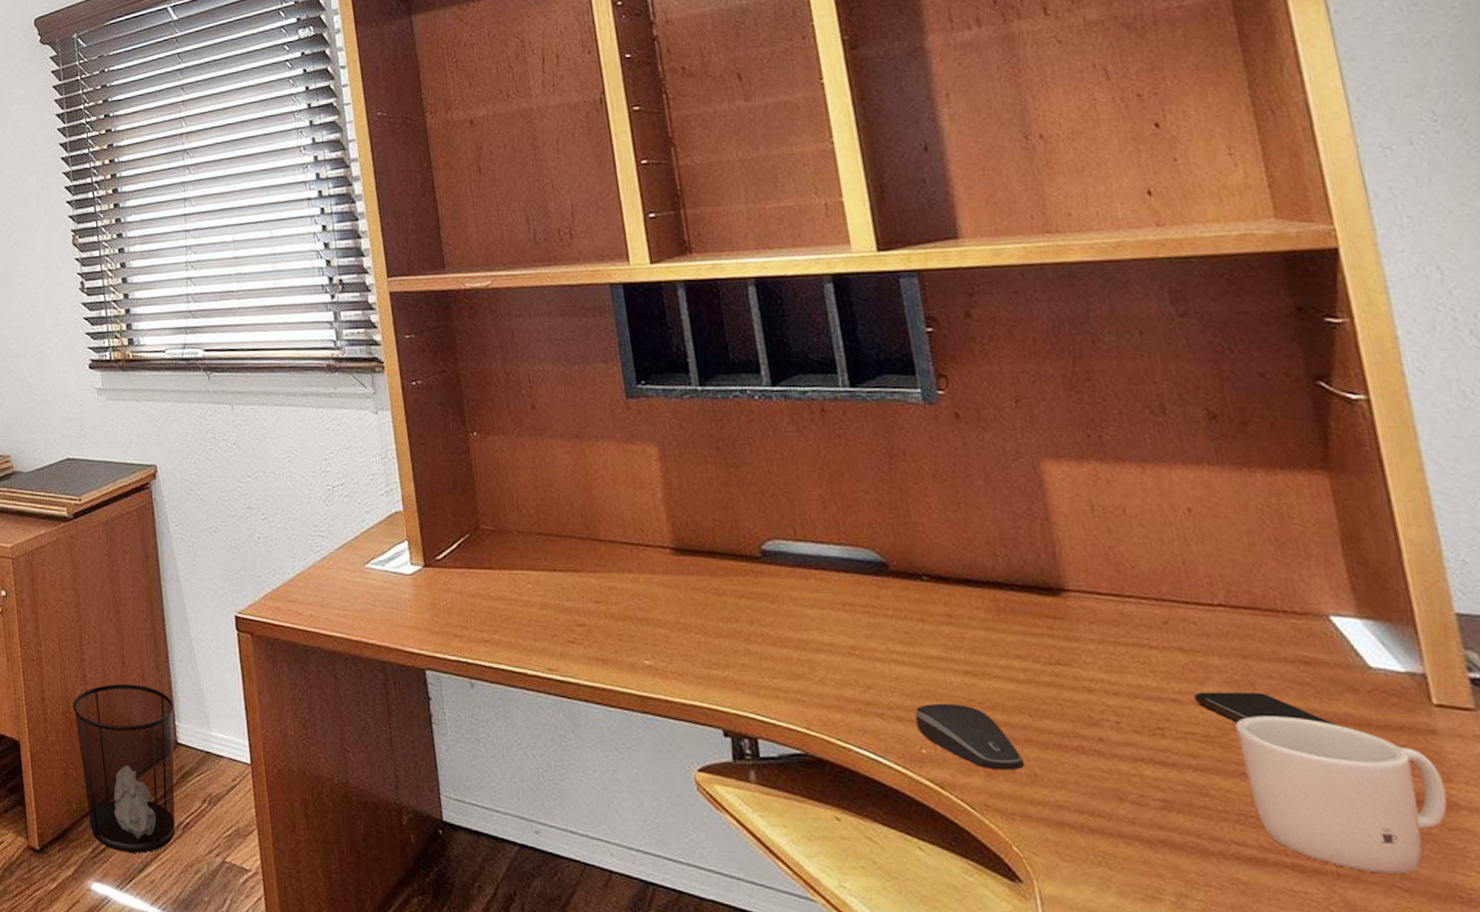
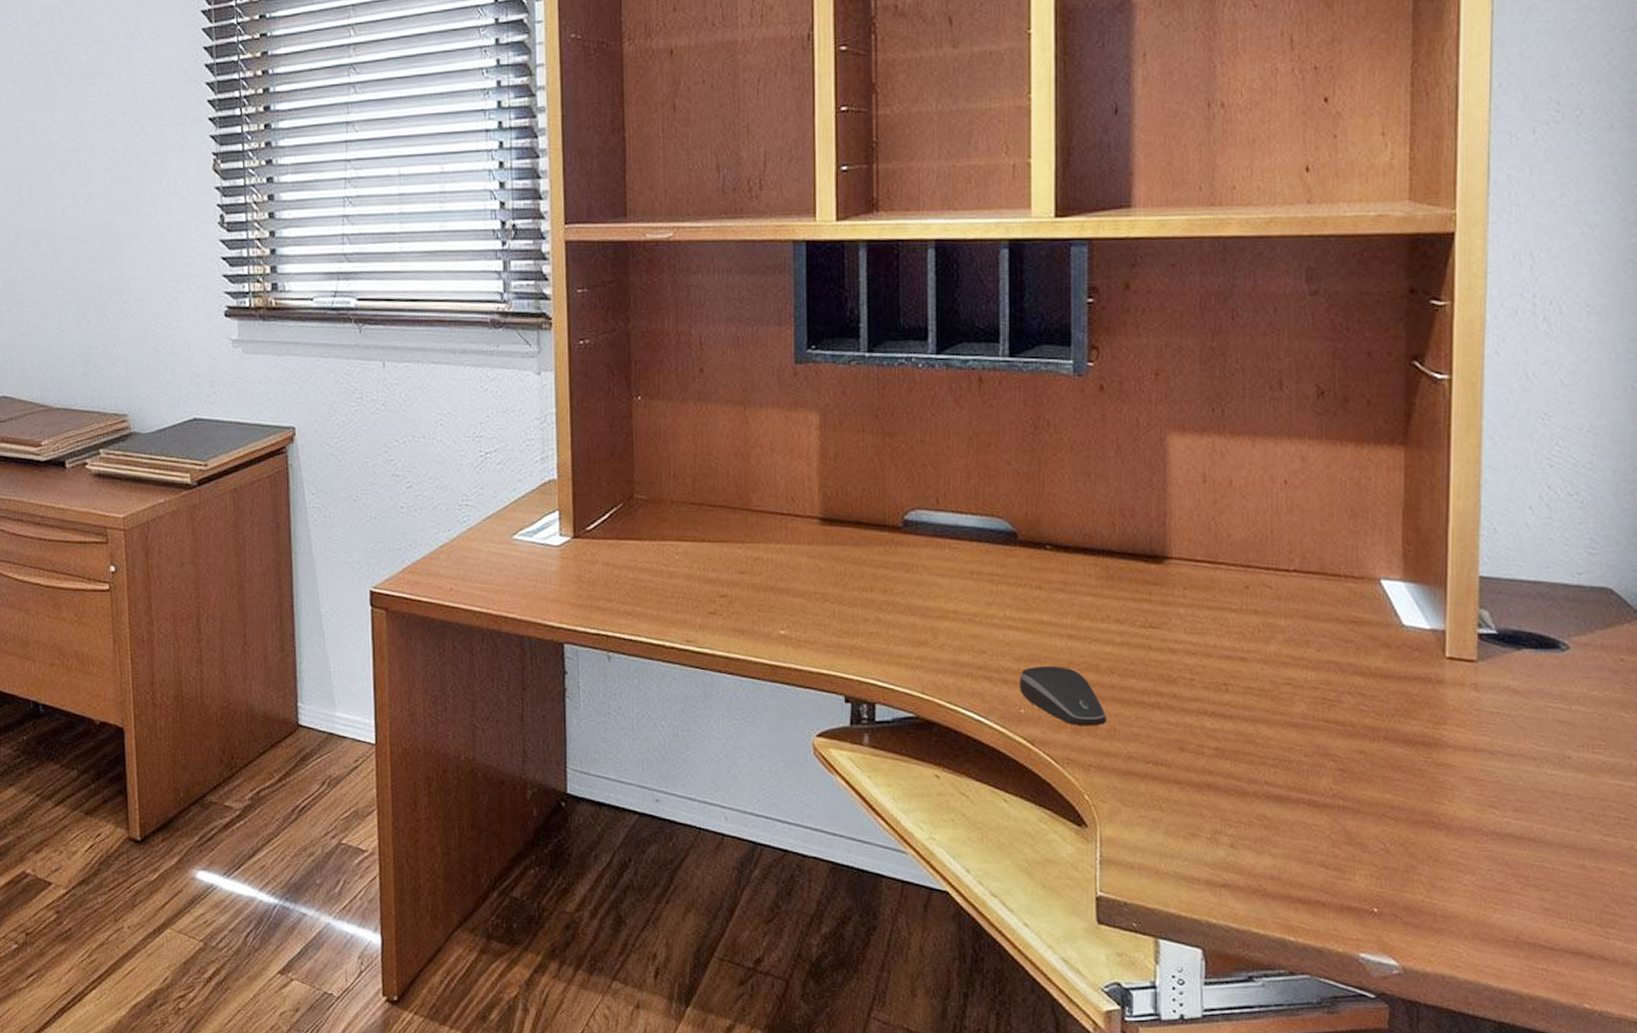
waste bin: present [72,684,176,853] -> none [186,665,297,839]
phone: present [1193,692,1337,726] -> none [1257,650,1368,678]
mug: present [1234,716,1448,875] -> none [1286,670,1440,806]

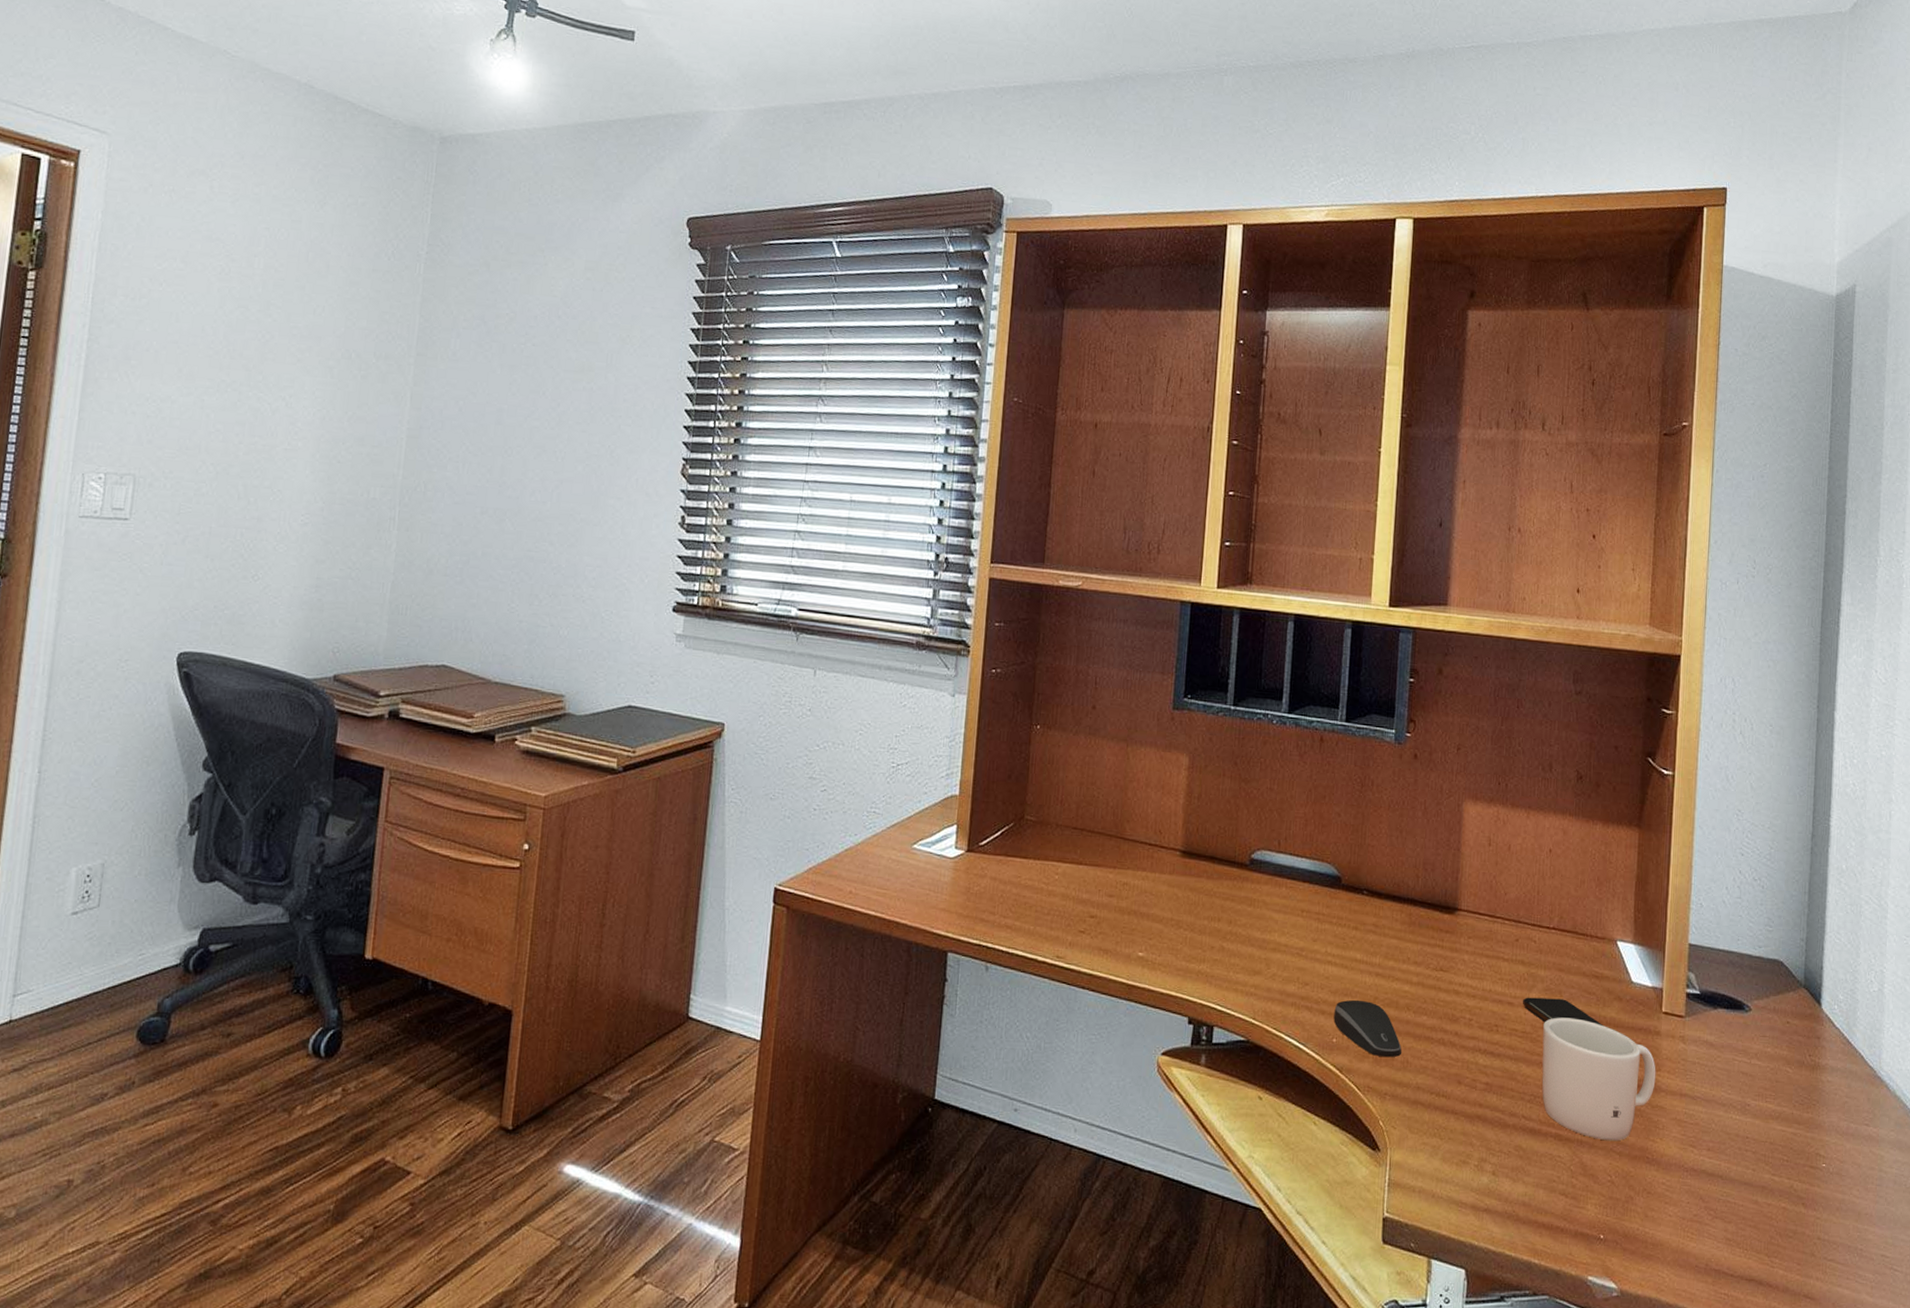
phone: none [1257,650,1368,678] -> present [1522,997,1604,1027]
mug: none [1286,670,1440,806] -> present [1541,1017,1656,1141]

